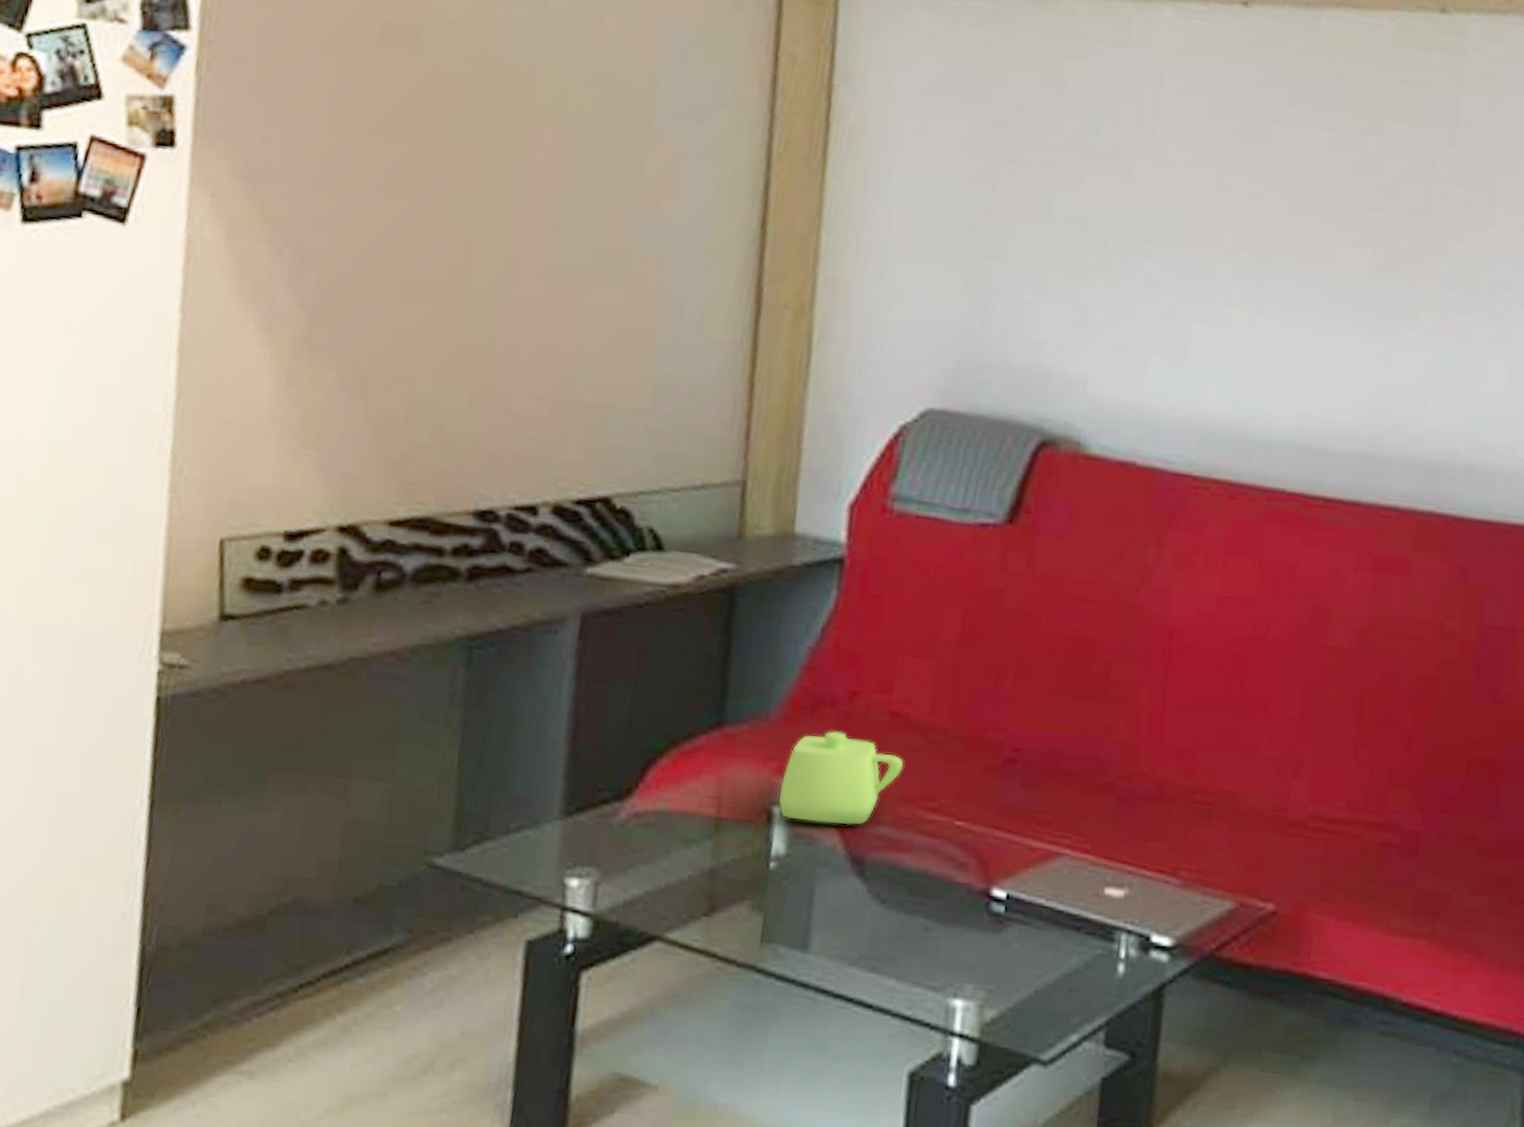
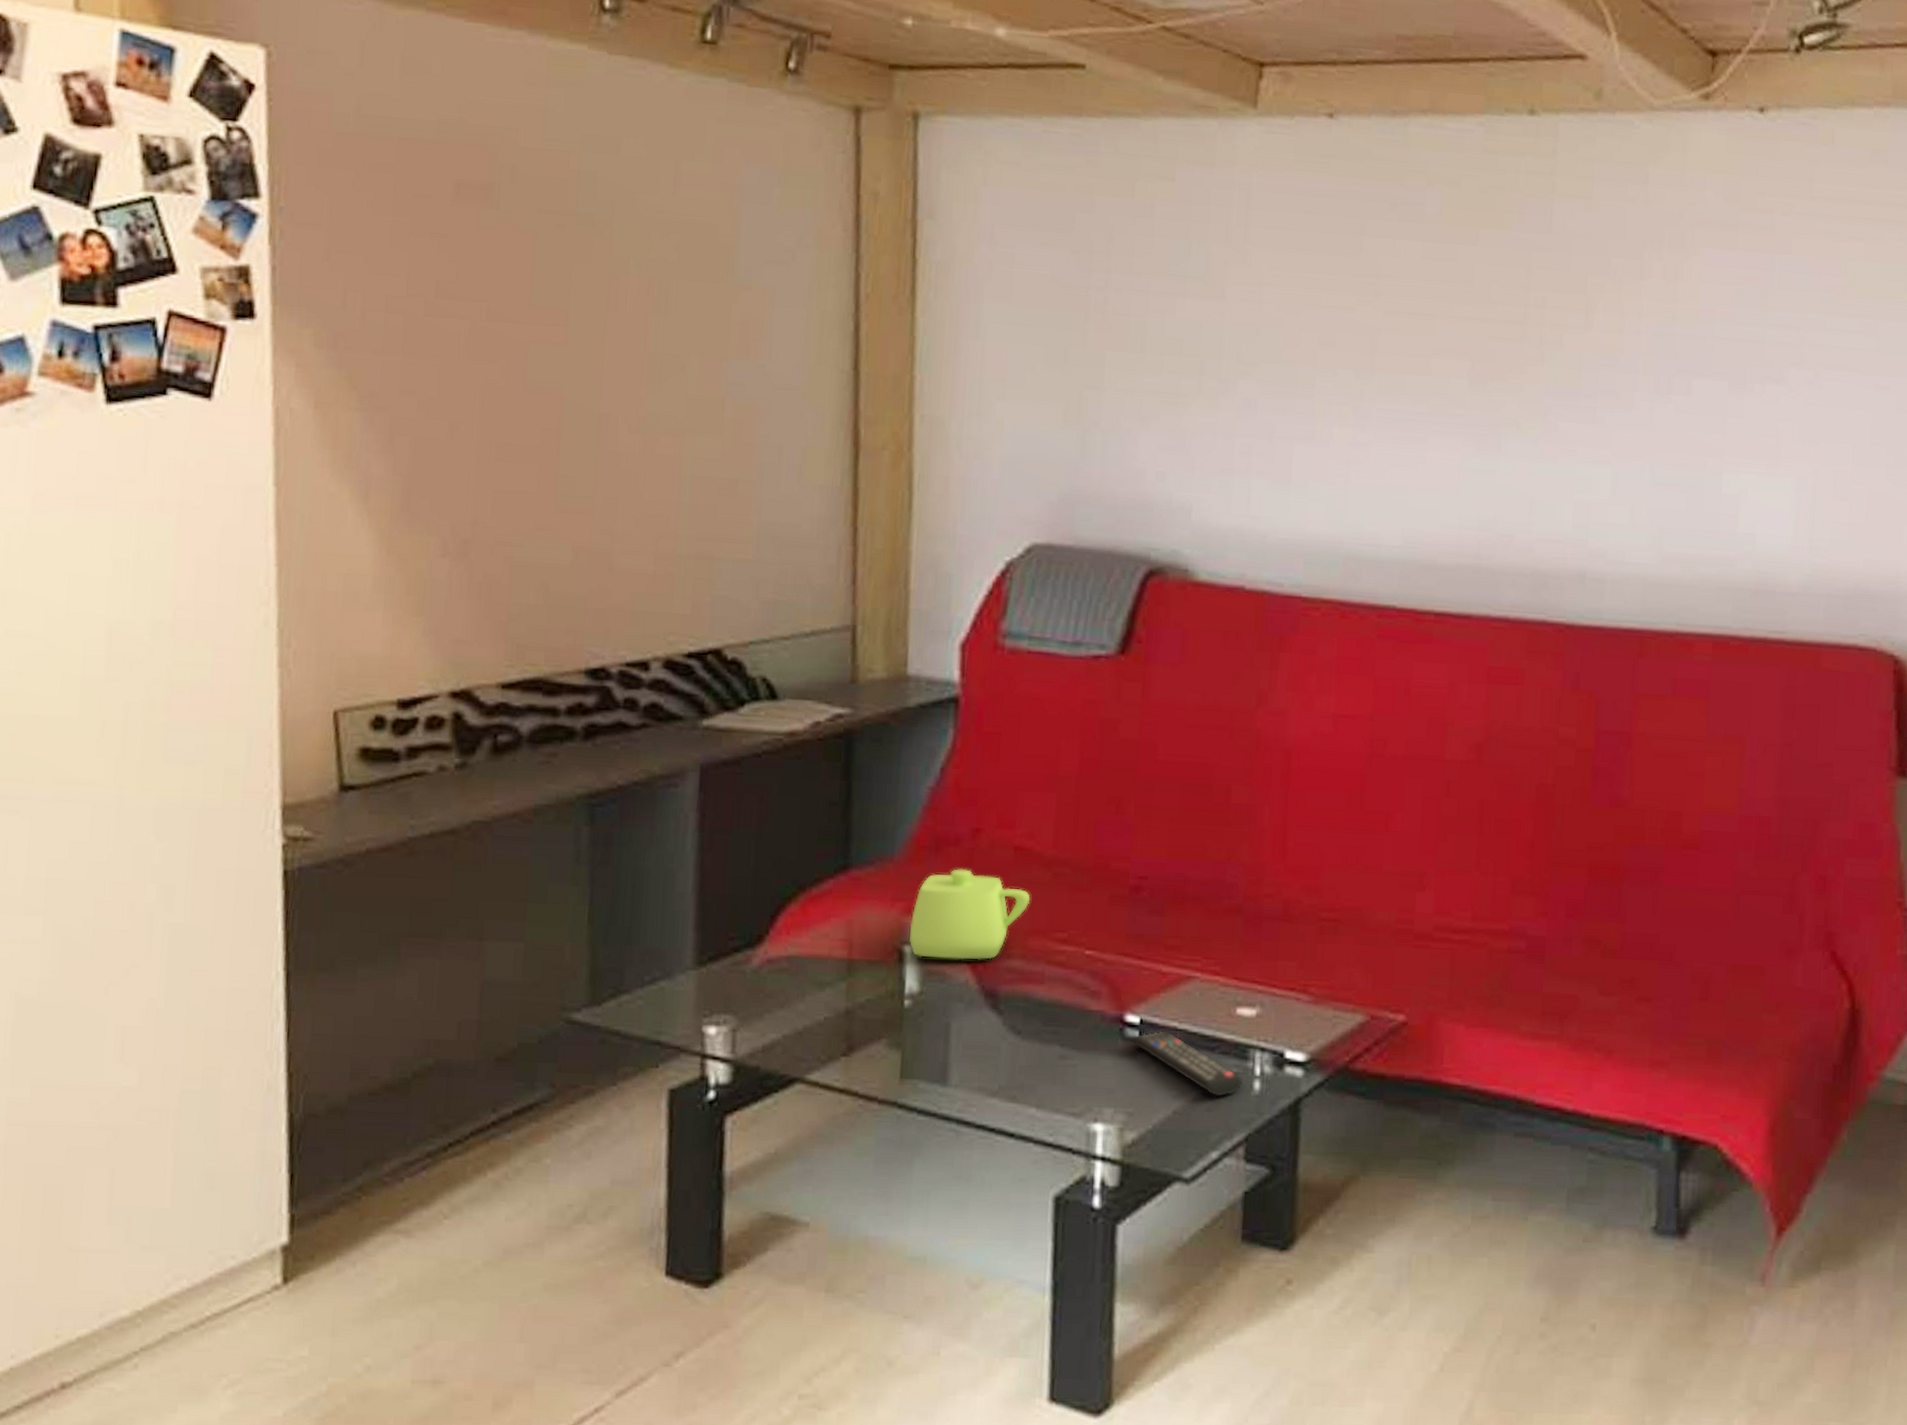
remote control: none [996,906,1108,979] -> present [1131,1030,1243,1097]

